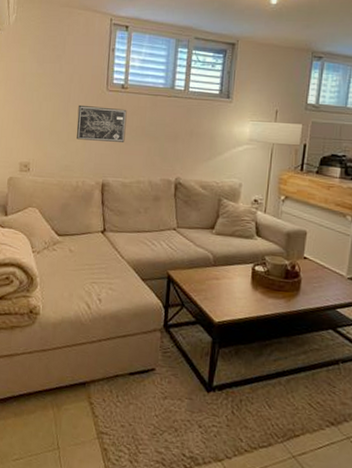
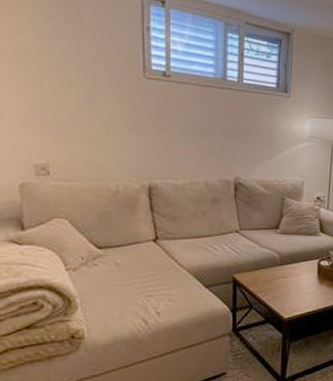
wall art: present [76,104,127,142] -> none [108,93,172,139]

